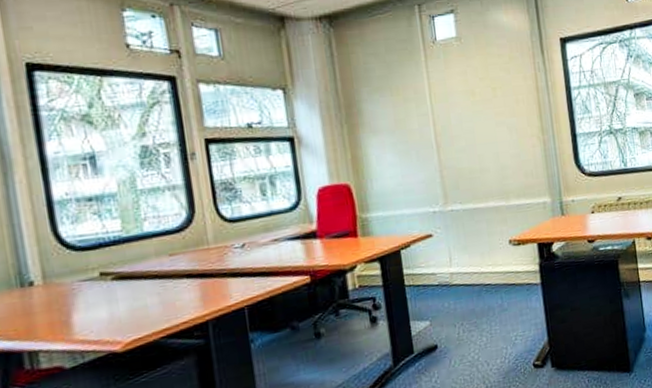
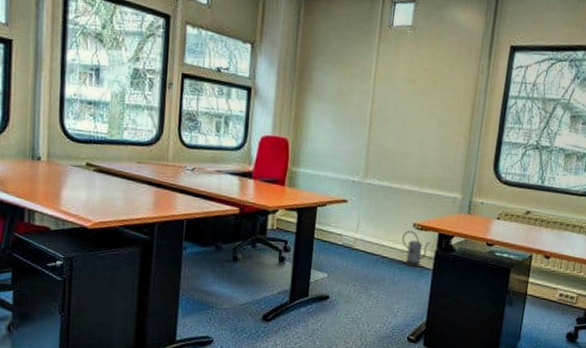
watering can: none [500,248,532,288] -> present [401,230,431,267]

